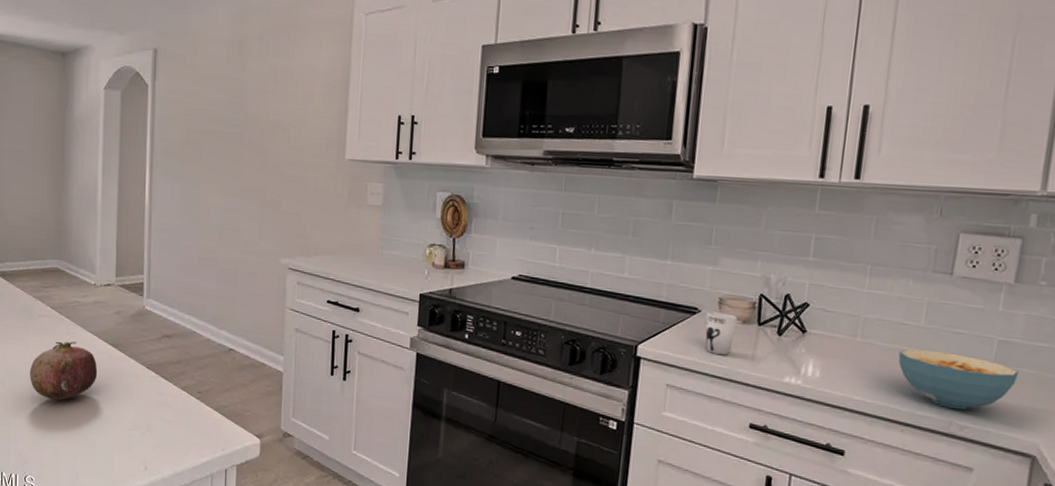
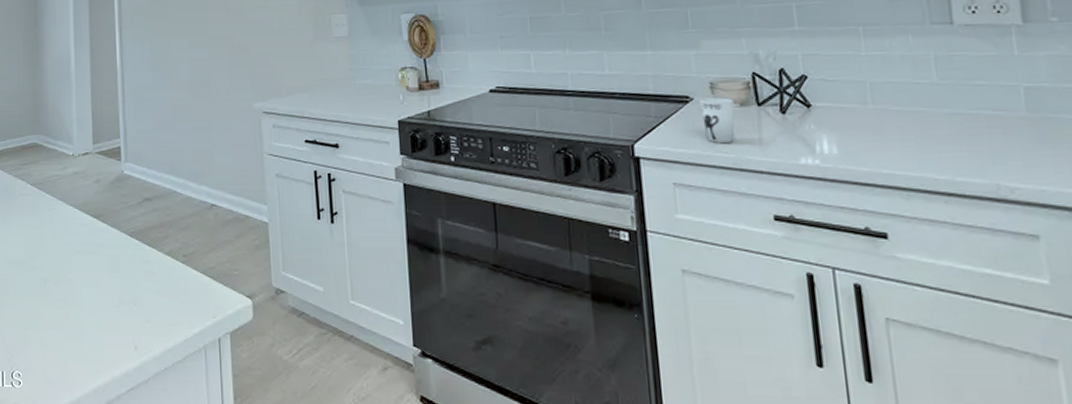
fruit: present [30,341,98,400] -> none [13,218,81,283]
cereal bowl: present [898,349,1019,411] -> none [918,108,1059,170]

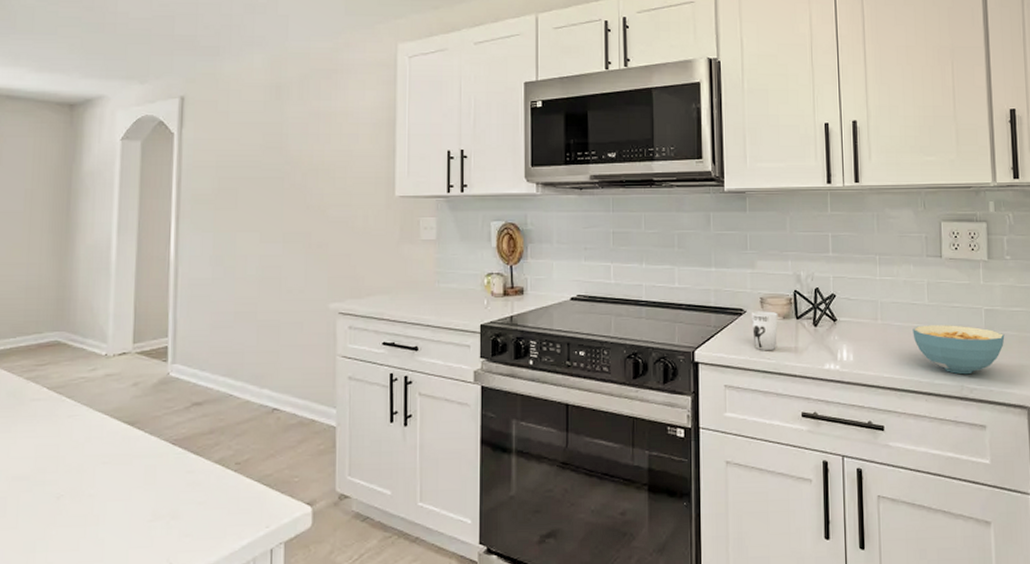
cereal bowl: none [918,108,1059,170] -> present [912,325,1005,375]

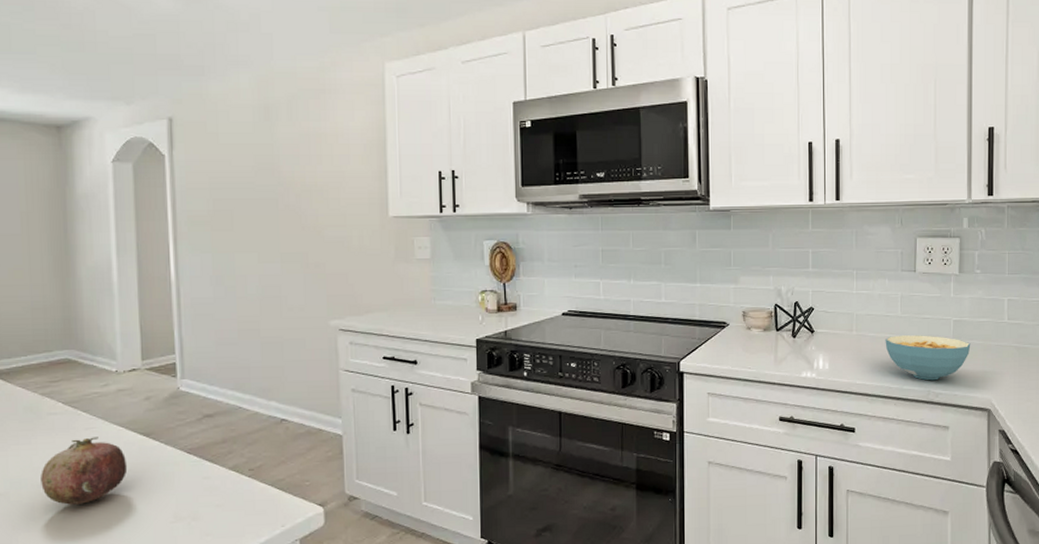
fruit: none [16,425,108,500] -> present [41,437,128,505]
cup: present [751,311,778,350] -> none [733,324,759,360]

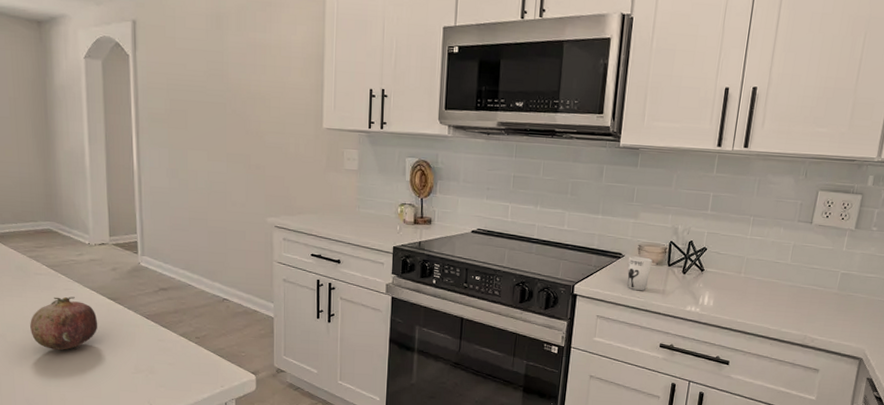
cup: none [733,324,759,360] -> present [627,256,653,290]
cereal bowl: present [885,335,971,381] -> none [770,281,855,327]

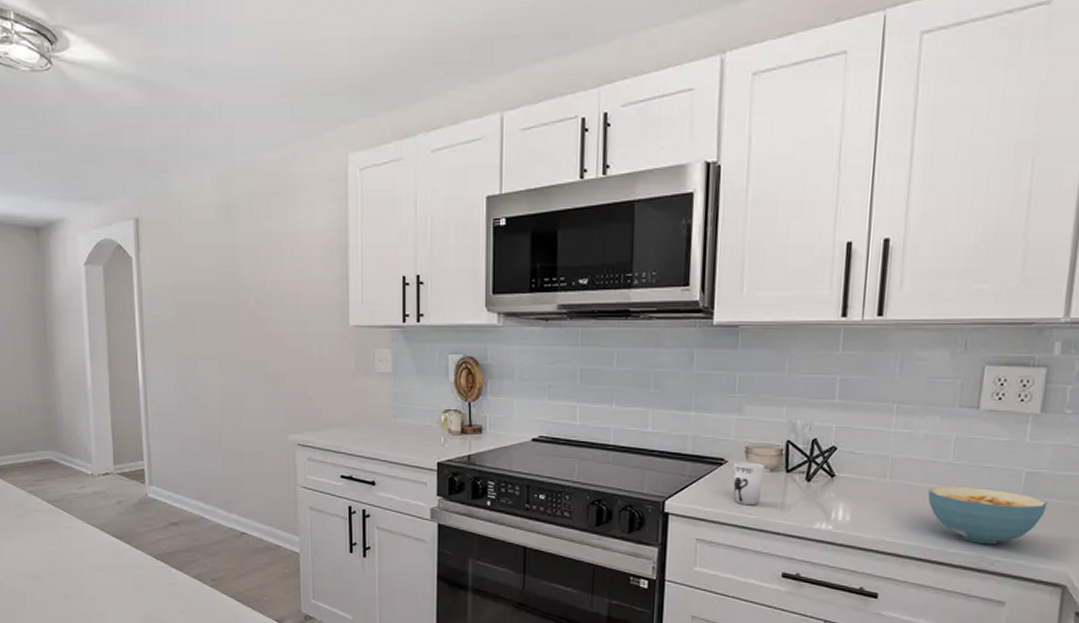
fruit: present [30,296,98,350] -> none [30,536,103,598]
cereal bowl: none [770,281,855,327] -> present [928,486,1048,545]

